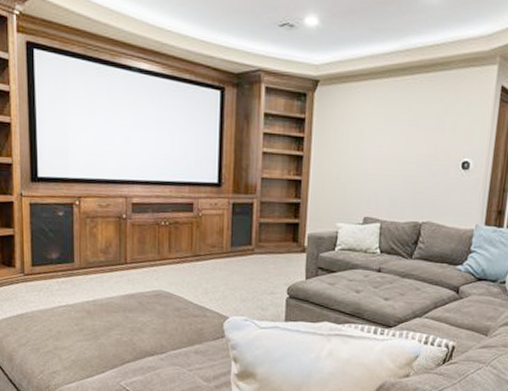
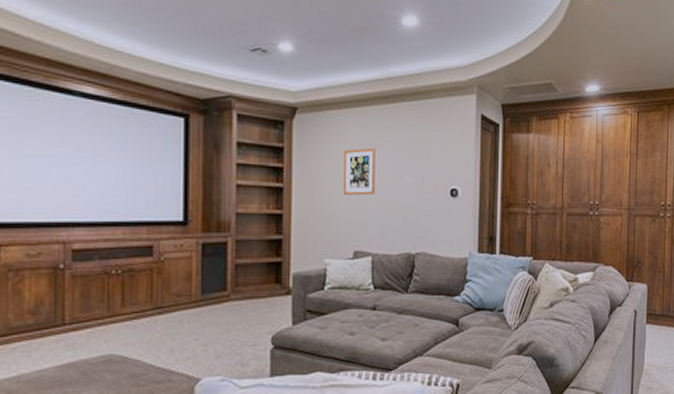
wall art: none [357,119,391,166] -> present [343,147,375,195]

